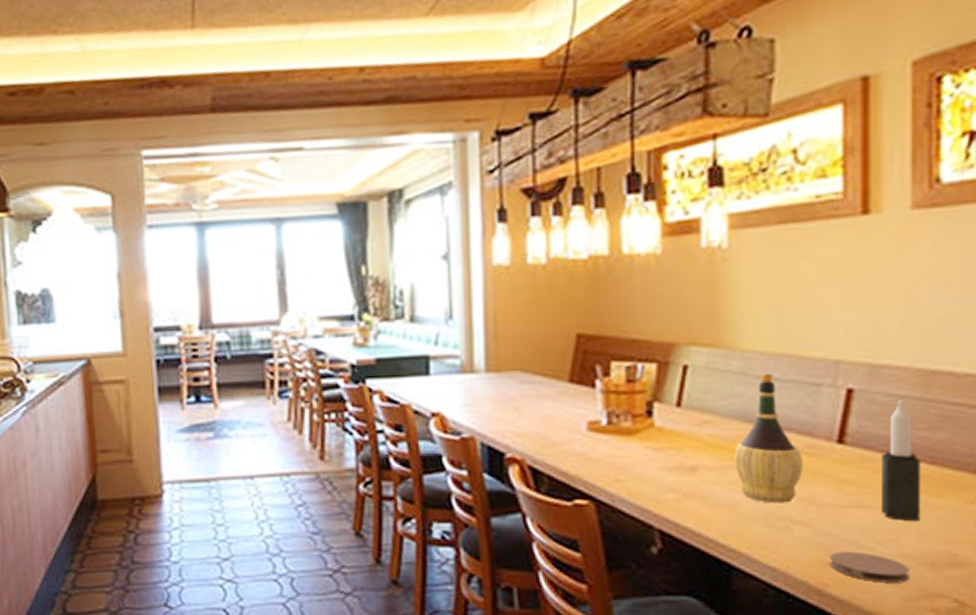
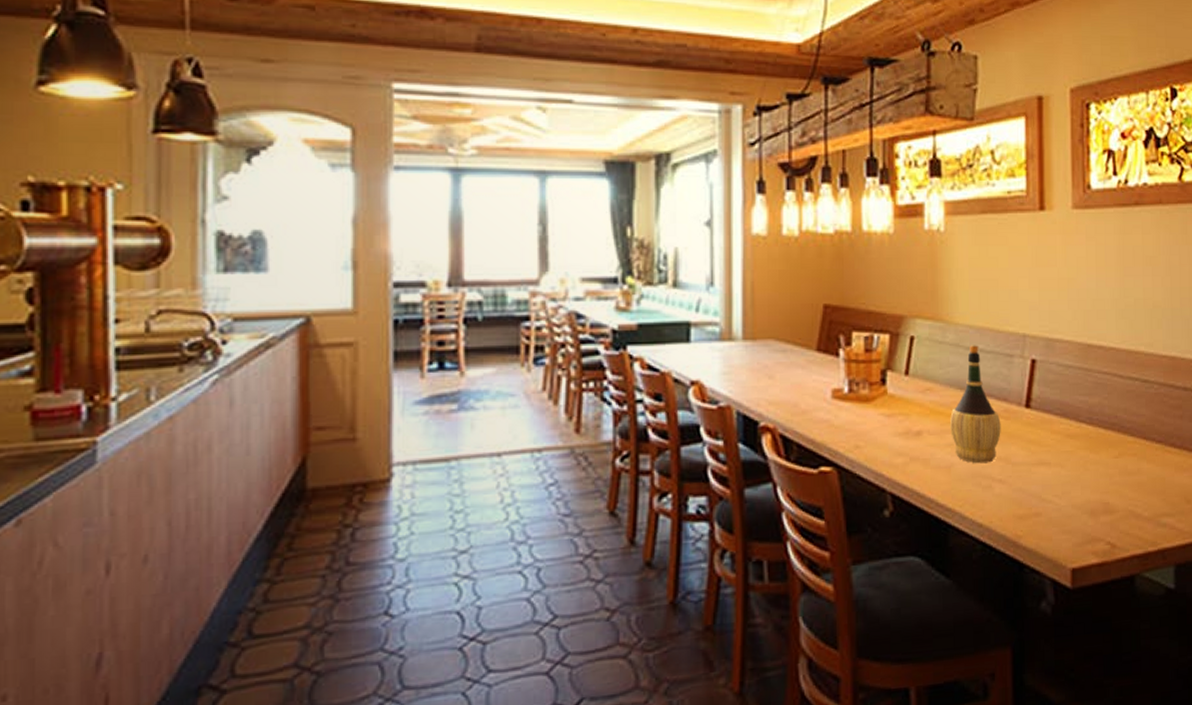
coaster: present [829,551,910,583] -> none [1021,504,1078,532]
candle: present [882,400,921,522] -> none [1056,369,1084,476]

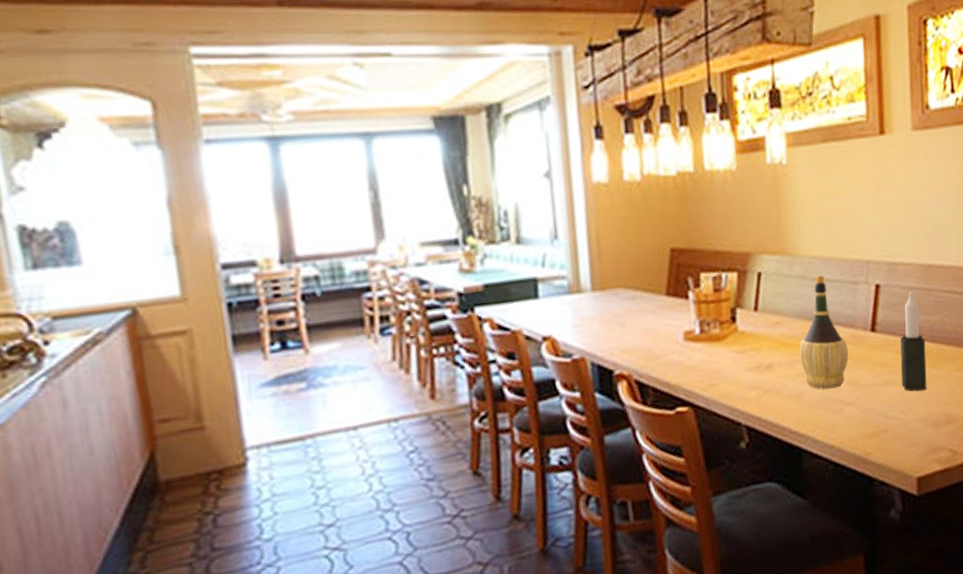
candle: none [1056,369,1084,476] -> present [900,291,927,392]

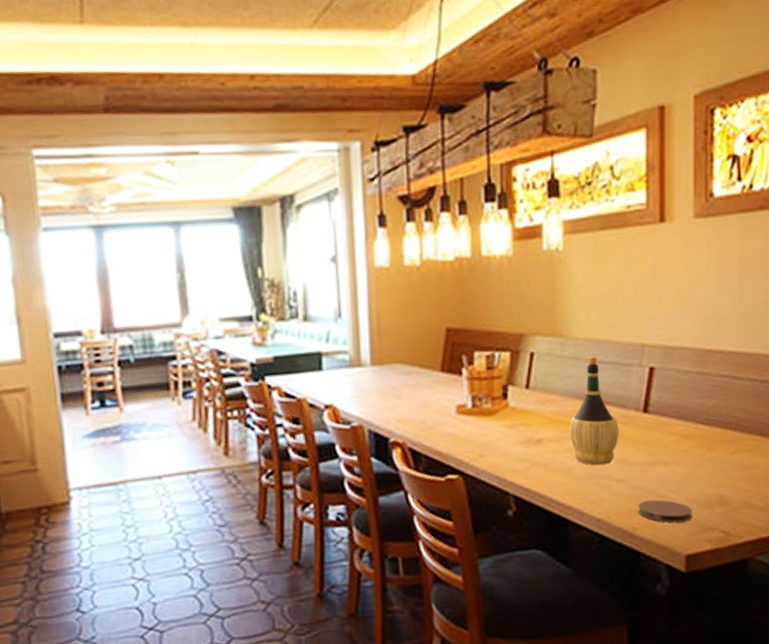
coaster: none [869,421,922,445] -> present [638,499,693,523]
candle: present [900,291,927,392] -> none [674,374,700,472]

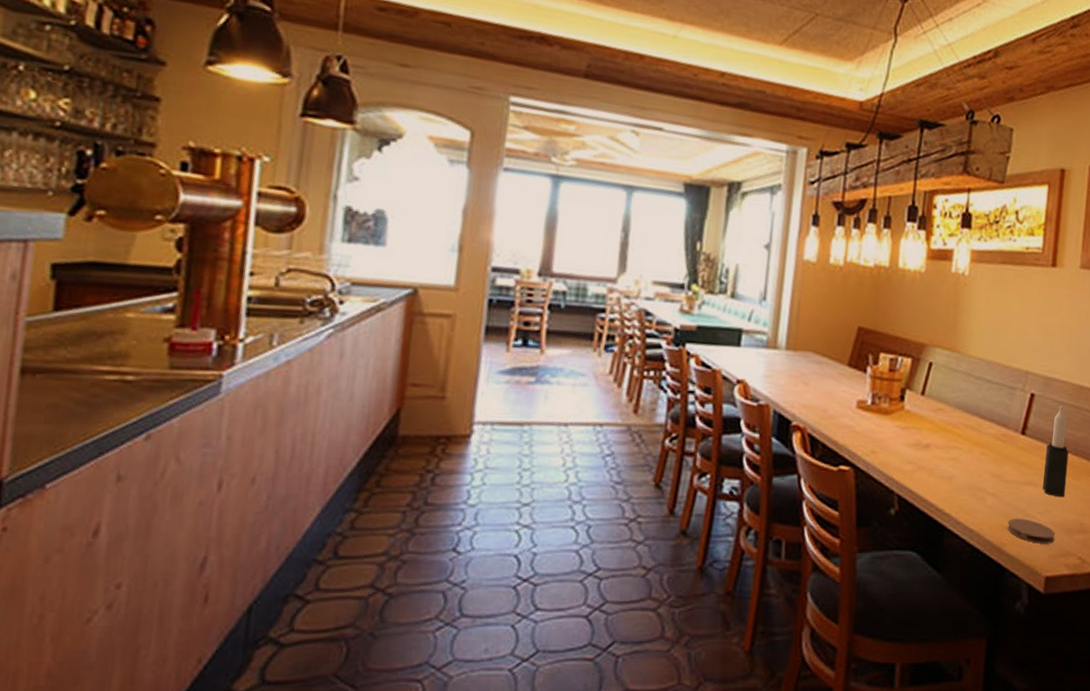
wine bottle: present [570,357,619,466] -> none [955,375,999,478]
candle: none [674,374,700,472] -> present [1043,405,1069,498]

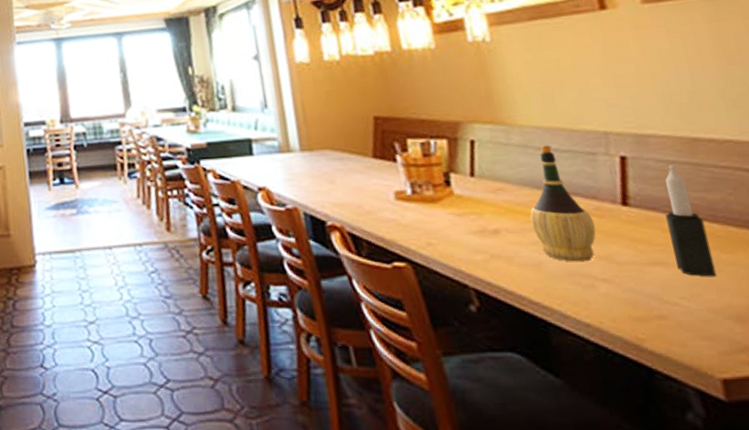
wine bottle: none [955,375,999,478] -> present [530,145,596,262]
coaster: present [1007,518,1056,544] -> none [638,306,721,337]

